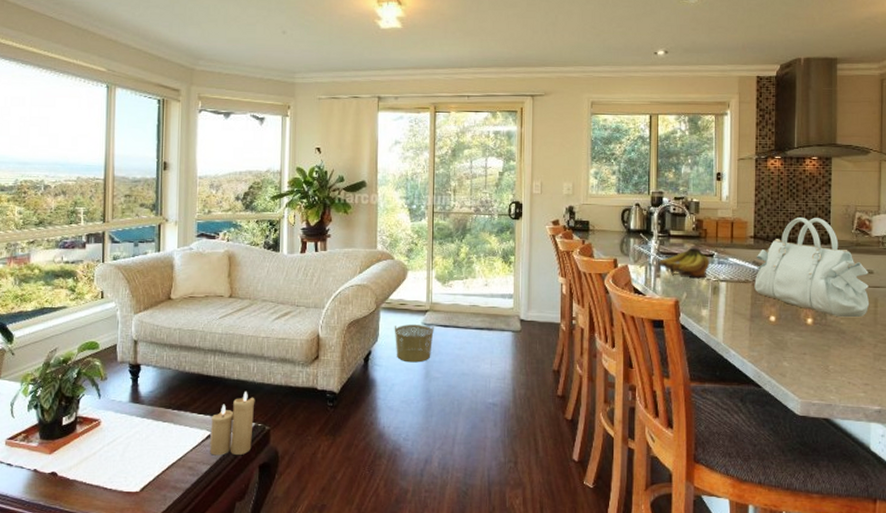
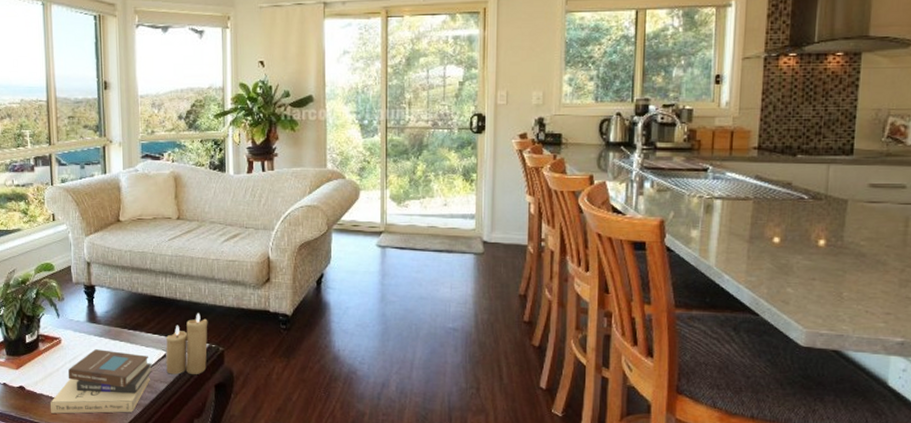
books: none [83,431,195,501] -> present [50,349,152,414]
basket: present [394,325,434,363] -> none [347,247,389,286]
fruit: present [658,247,710,279] -> none [641,161,703,196]
shoulder bag: present [754,217,870,318] -> none [756,124,900,239]

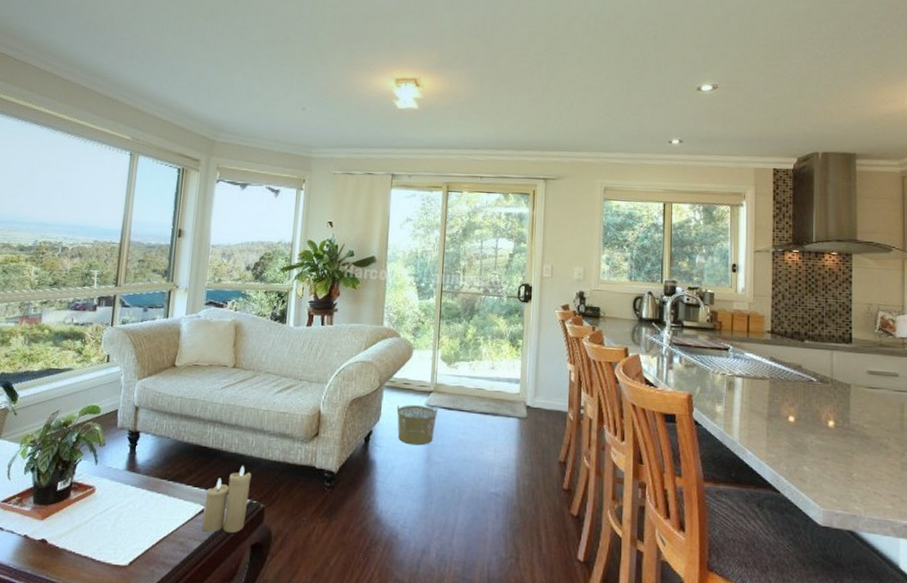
books: present [50,349,152,414] -> none [70,501,188,574]
basket: none [347,247,389,286] -> present [396,405,438,446]

